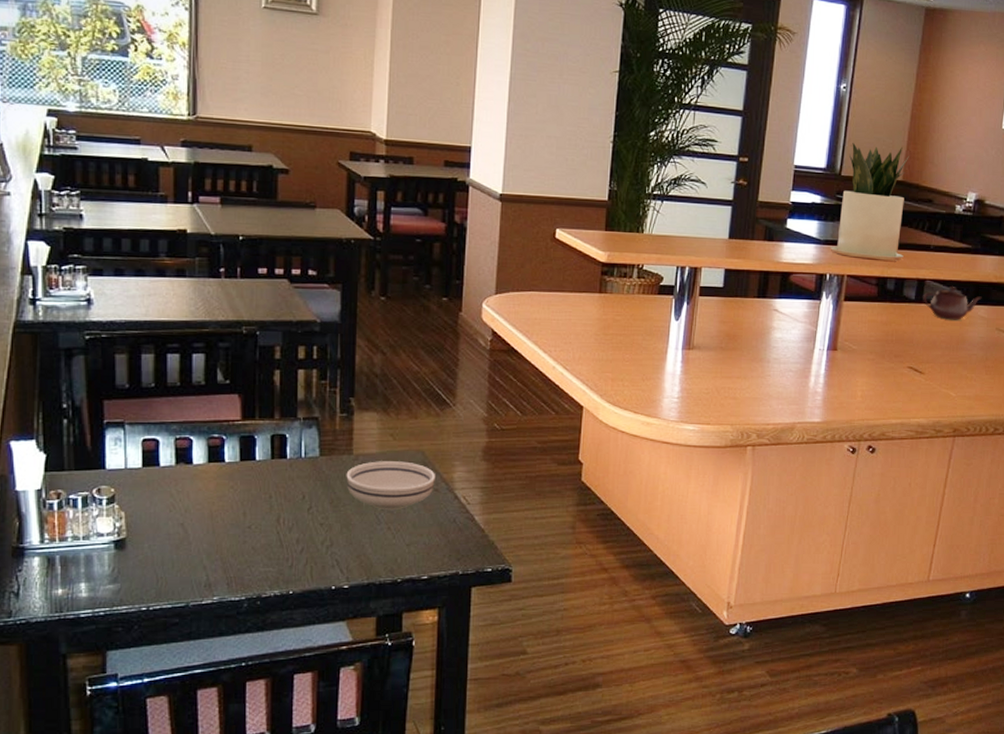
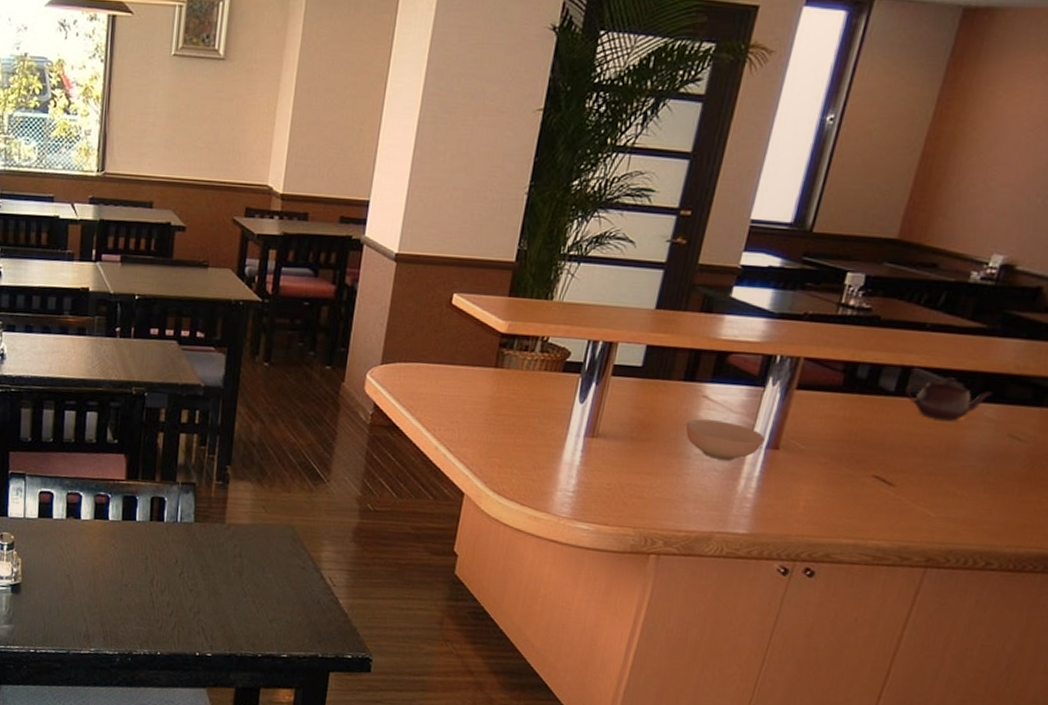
bowl: present [346,461,436,511] -> none [217,532,304,585]
bowl: none [763,329,826,362] -> present [685,419,765,461]
planter: present [830,143,909,262] -> none [785,191,912,343]

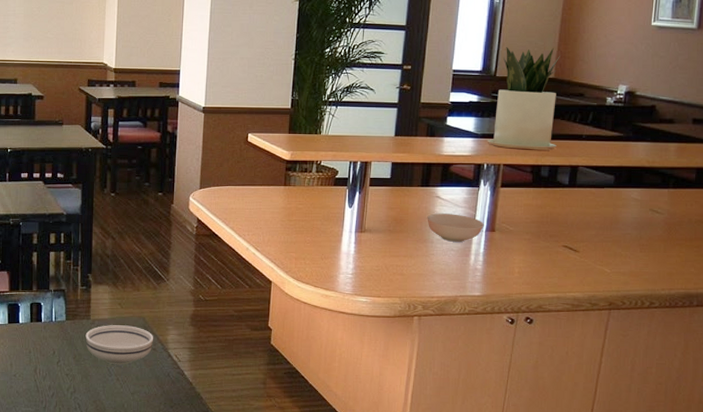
bowl: none [217,532,304,585] -> present [85,325,154,365]
planter: none [785,191,912,343] -> present [487,47,560,151]
teapot: present [905,377,993,421] -> none [576,172,635,203]

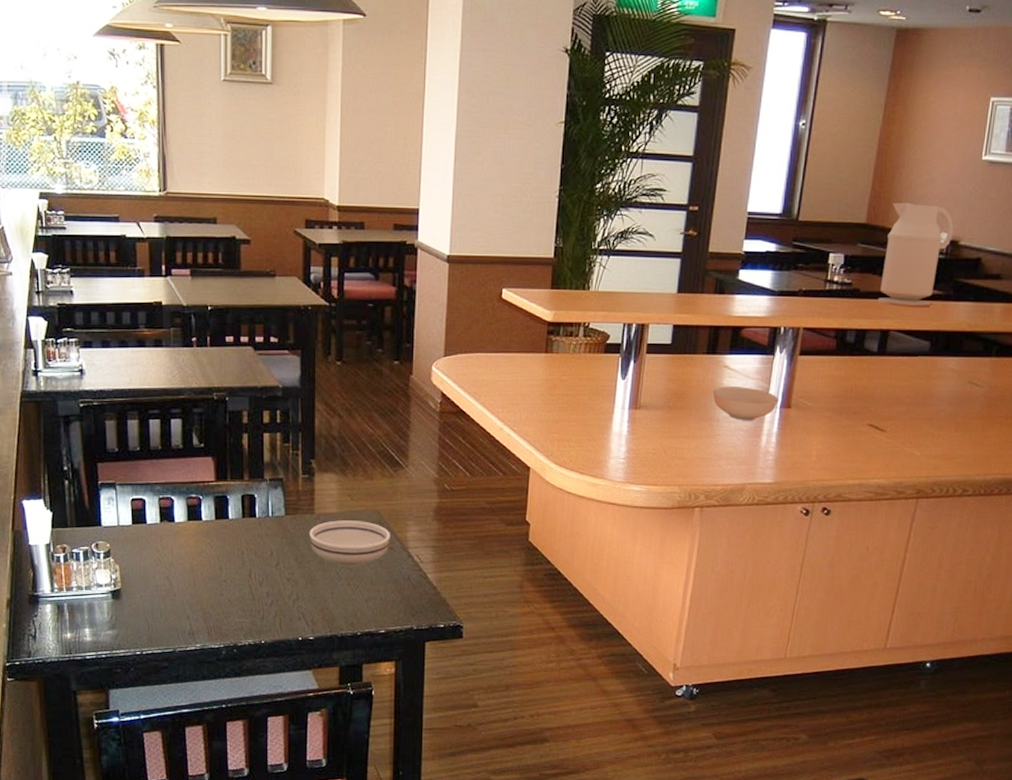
planter: present [487,47,560,151] -> none [785,185,874,312]
water jug: none [567,61,631,148] -> present [877,202,954,309]

